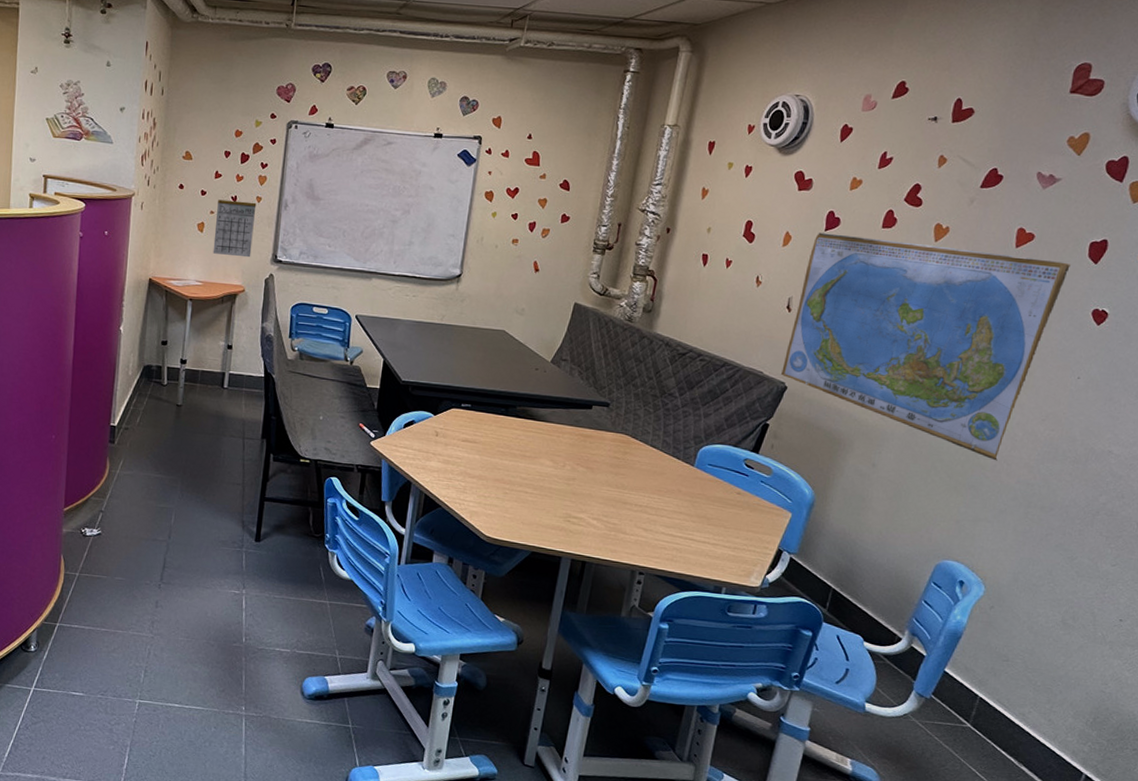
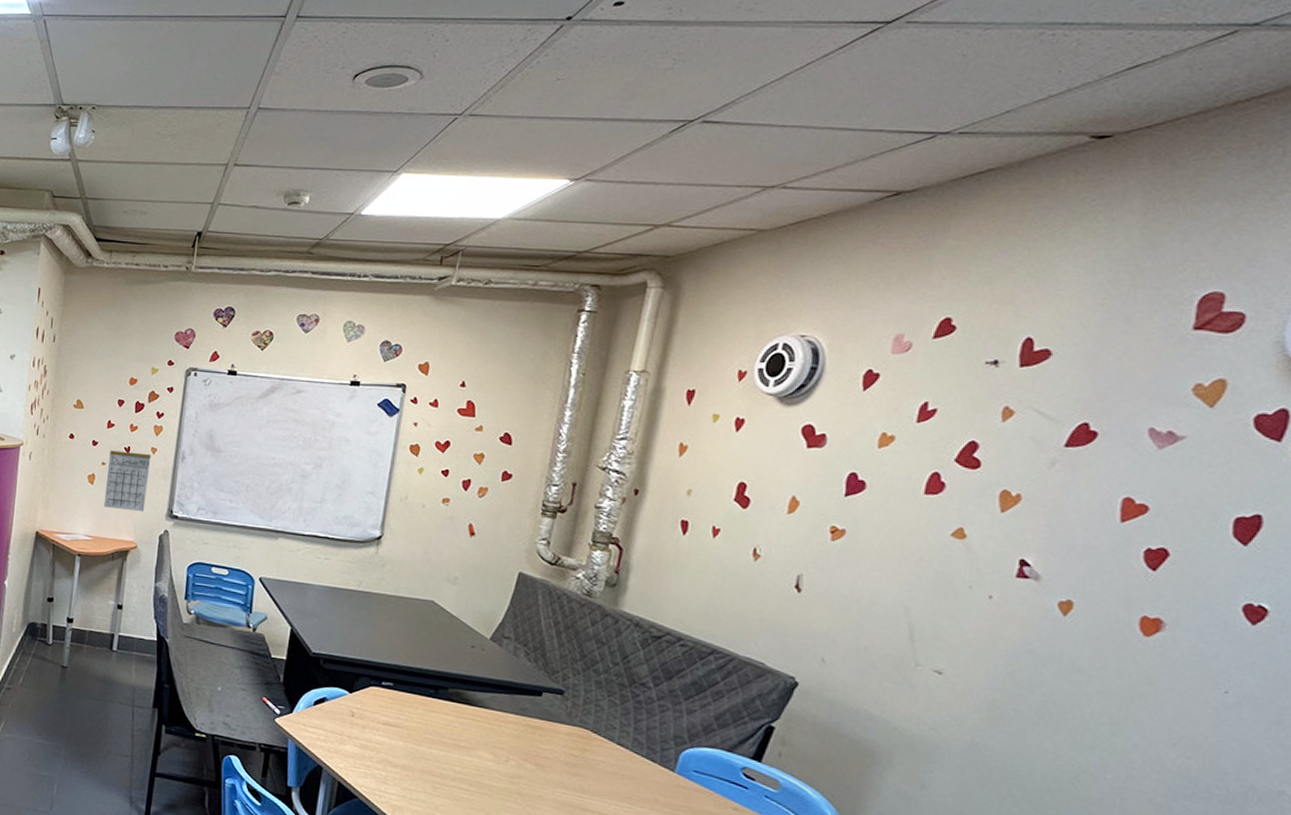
world map: present [781,232,1071,461] -> none [790,498,1206,793]

